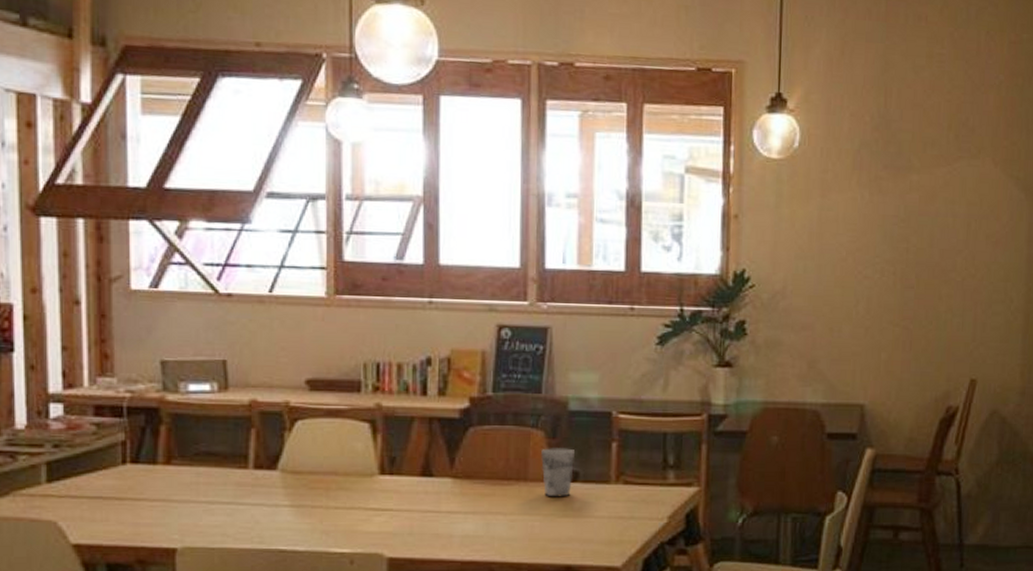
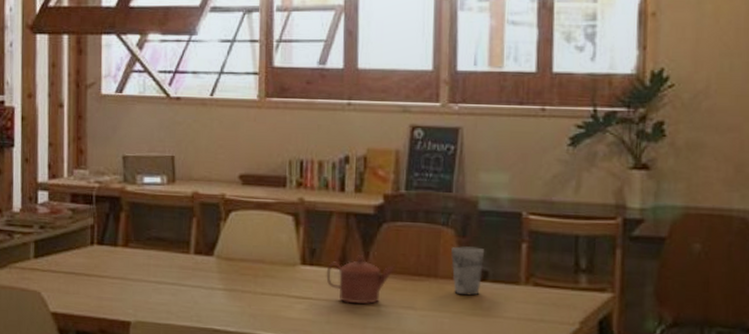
teapot: none [408,461,484,513] -> present [326,255,396,304]

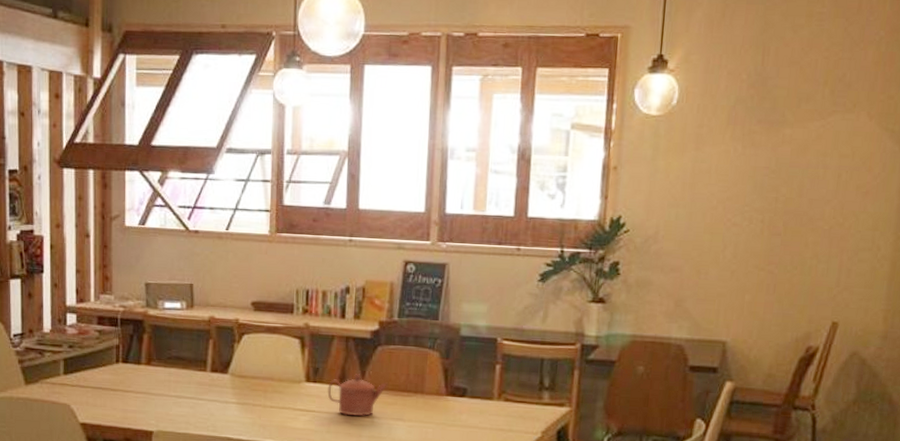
cup: present [450,246,485,296] -> none [435,367,465,409]

